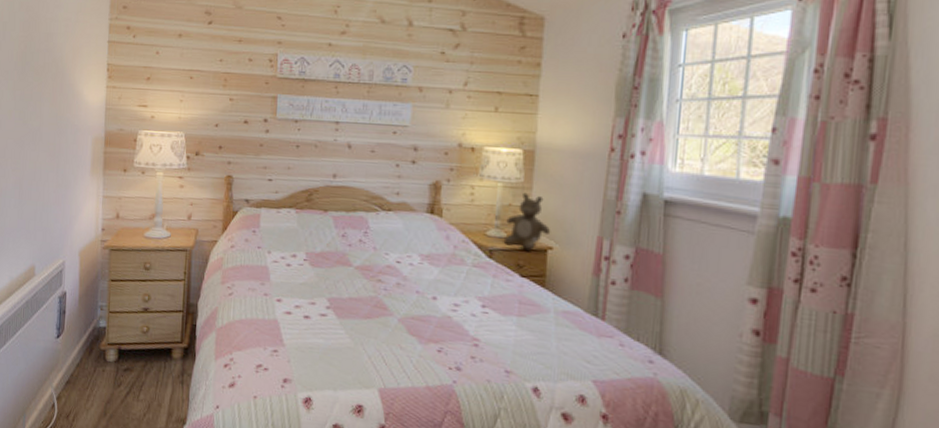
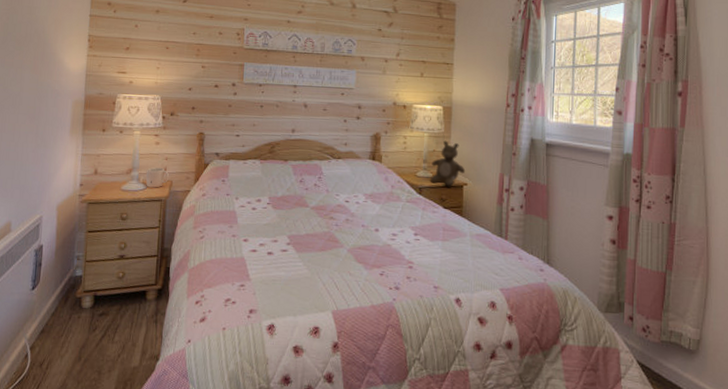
mug: none [169,213,195,237] -> present [145,167,170,188]

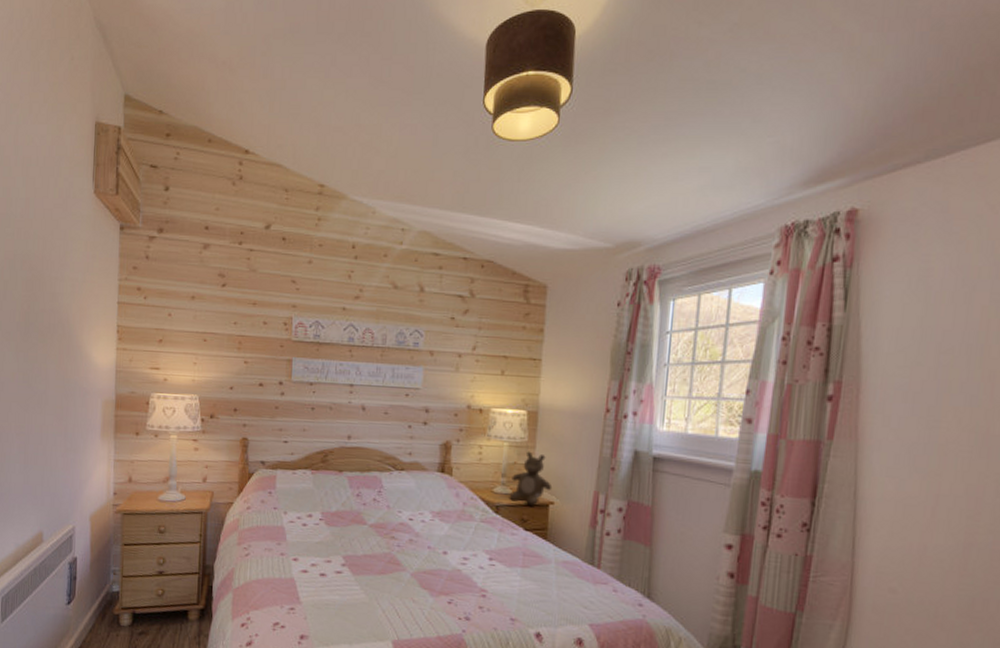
mug: present [145,167,170,188] -> none [184,476,210,499]

